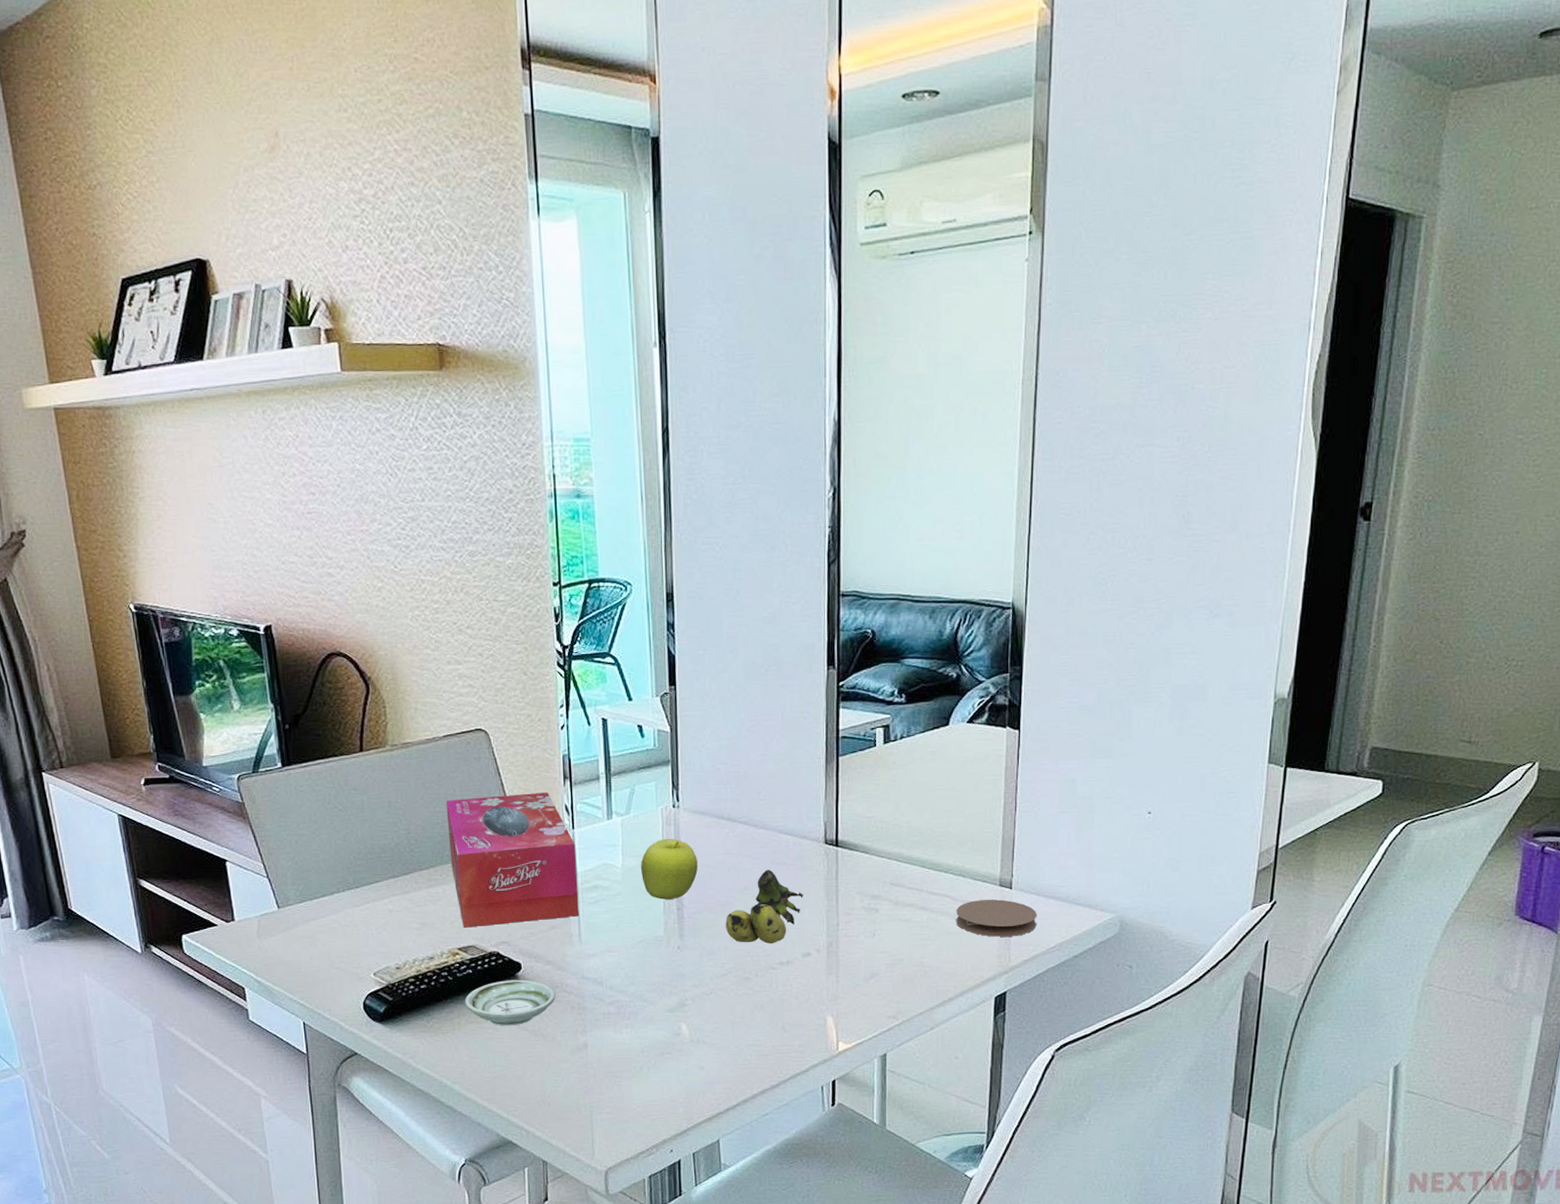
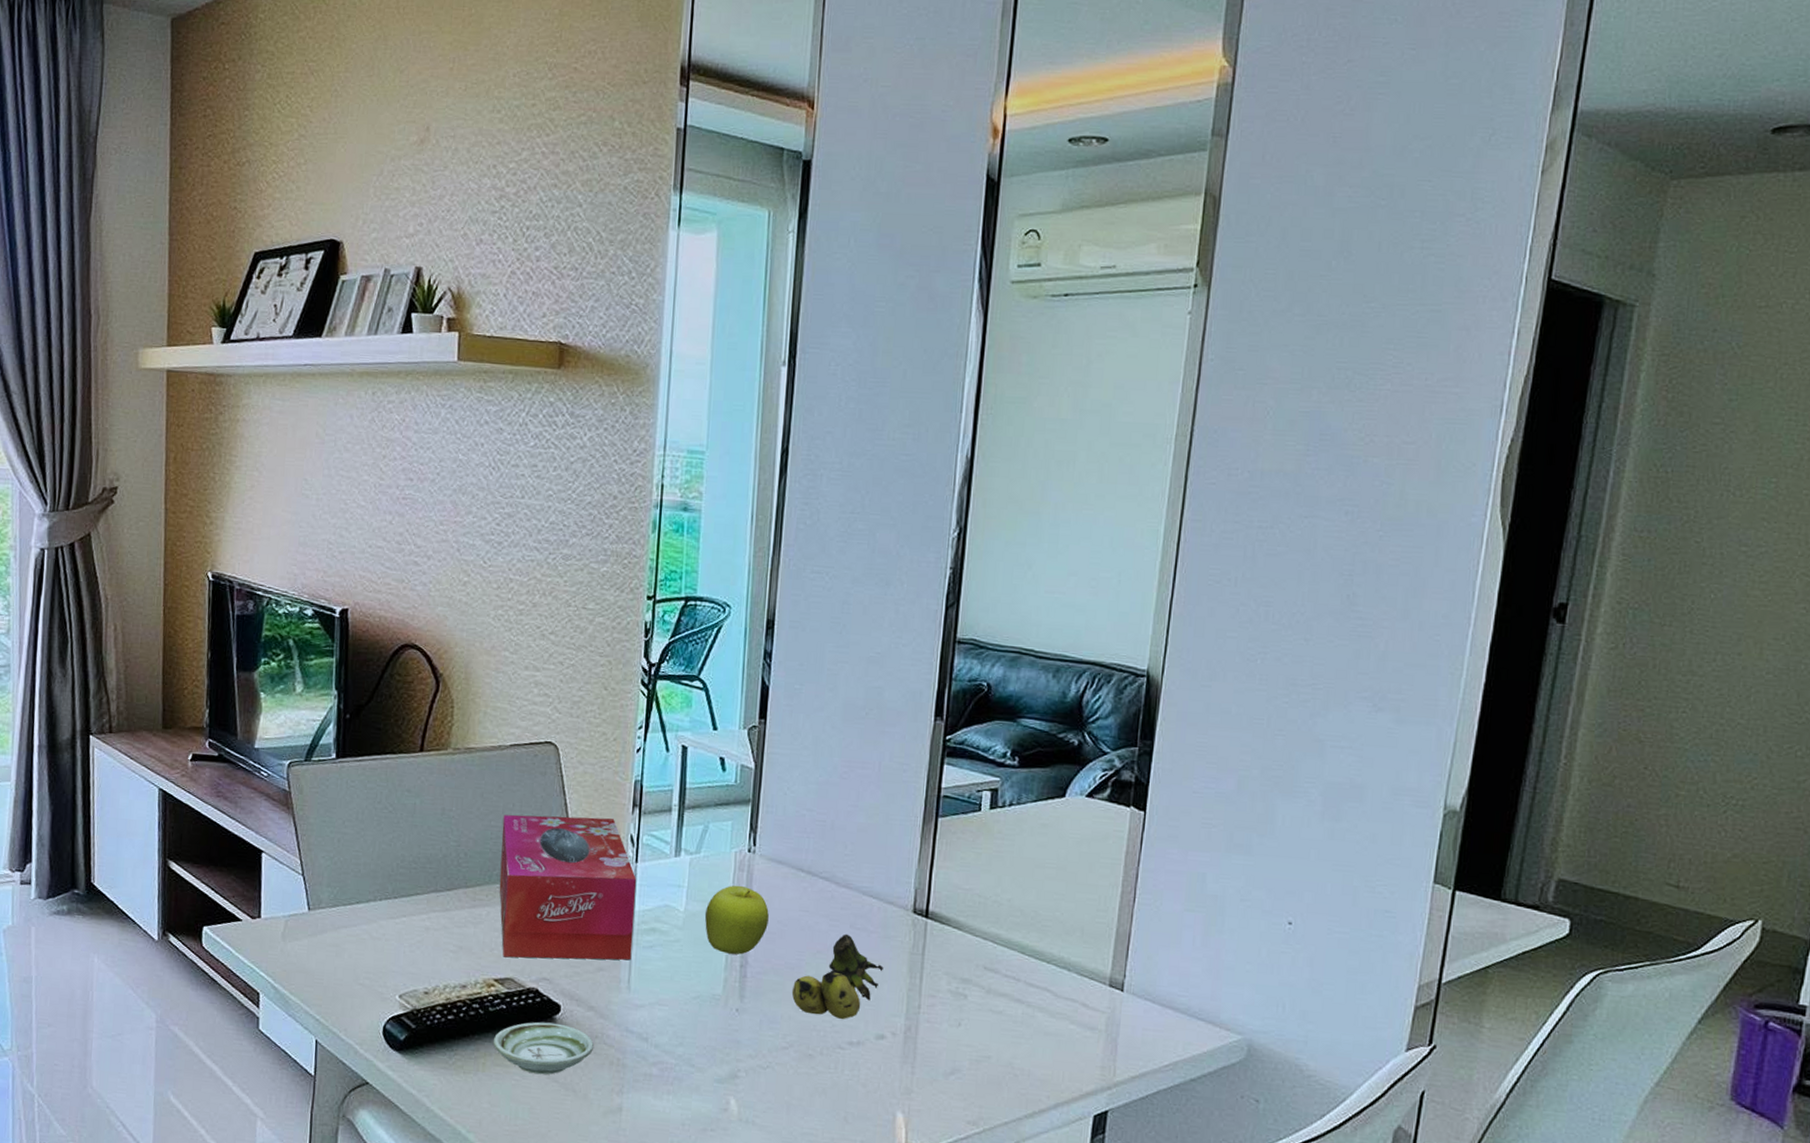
coaster: present [956,899,1037,937] -> none [1055,999,1151,1047]

